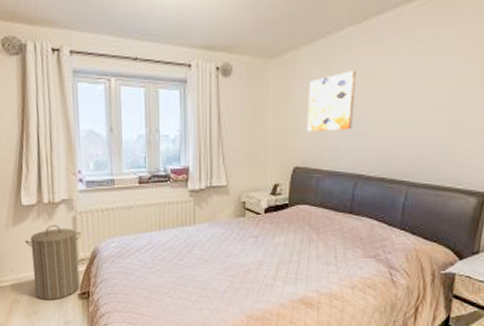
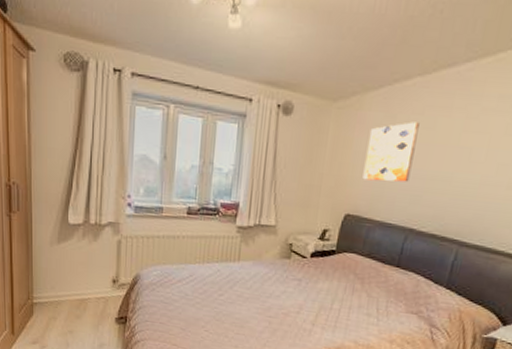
laundry hamper: present [25,225,82,300] -> none [68,246,125,322]

